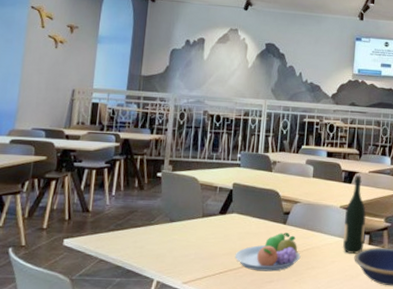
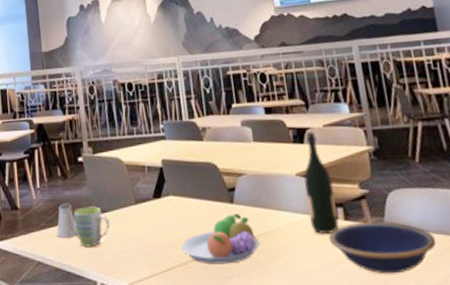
saltshaker: none [124,210,144,241] -> present [57,203,77,238]
mug: none [142,216,176,250] -> present [74,206,110,248]

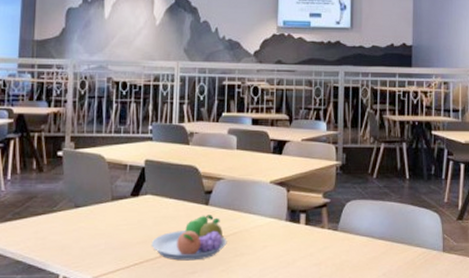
saltshaker: present [57,203,77,238] -> none [23,196,45,231]
mug: present [74,206,110,248] -> none [43,201,82,241]
wine bottle: present [303,130,339,234] -> none [276,143,302,236]
bowl: present [329,221,437,274] -> none [289,227,377,273]

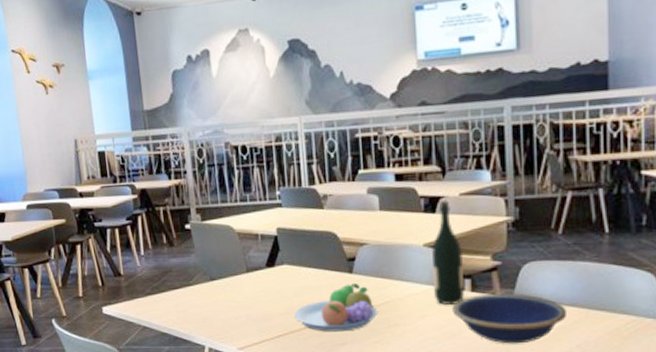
wine bottle: none [276,143,302,236] -> present [431,199,464,305]
bowl: none [289,227,377,273] -> present [452,293,568,344]

